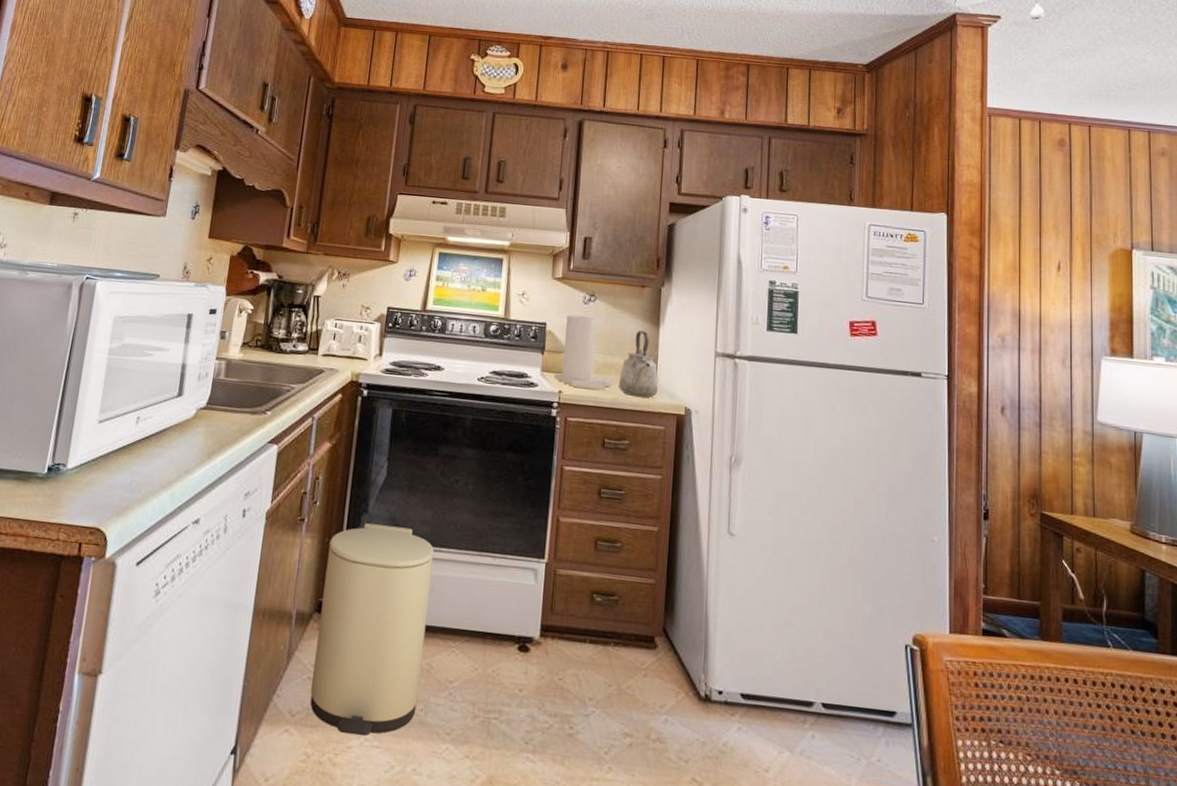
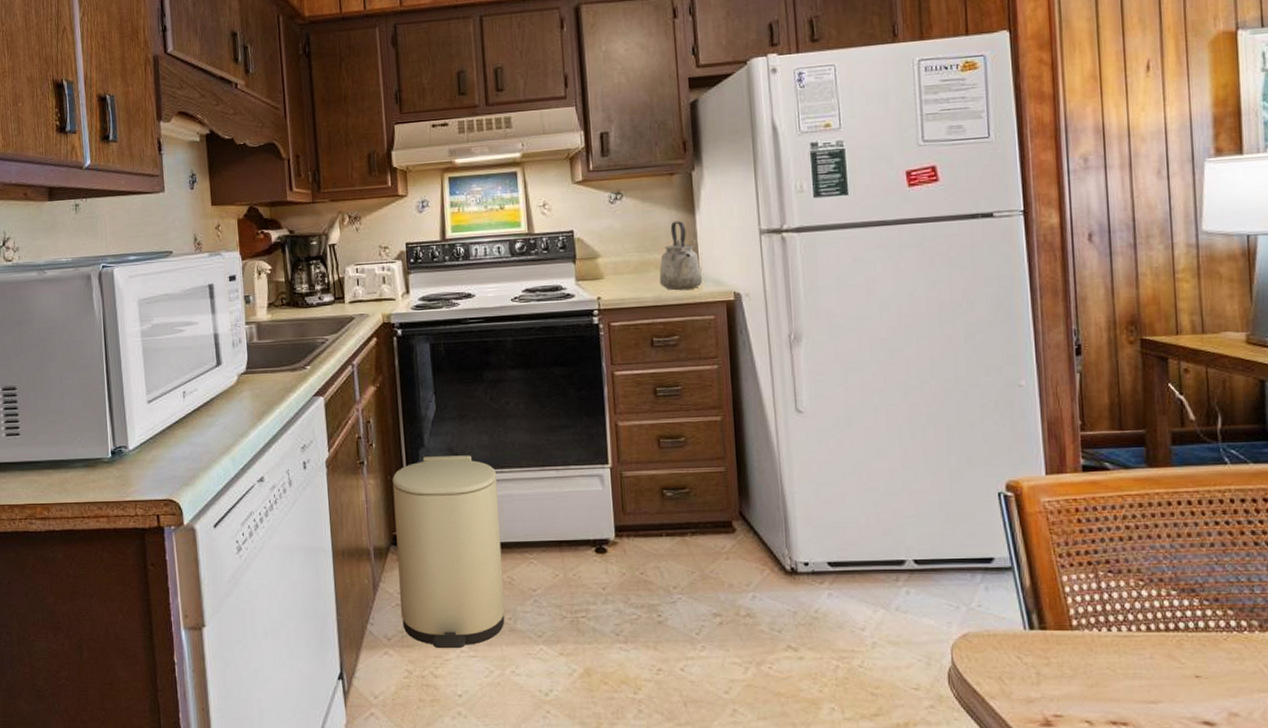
paper towel: present [554,314,613,391] -> none [590,216,653,291]

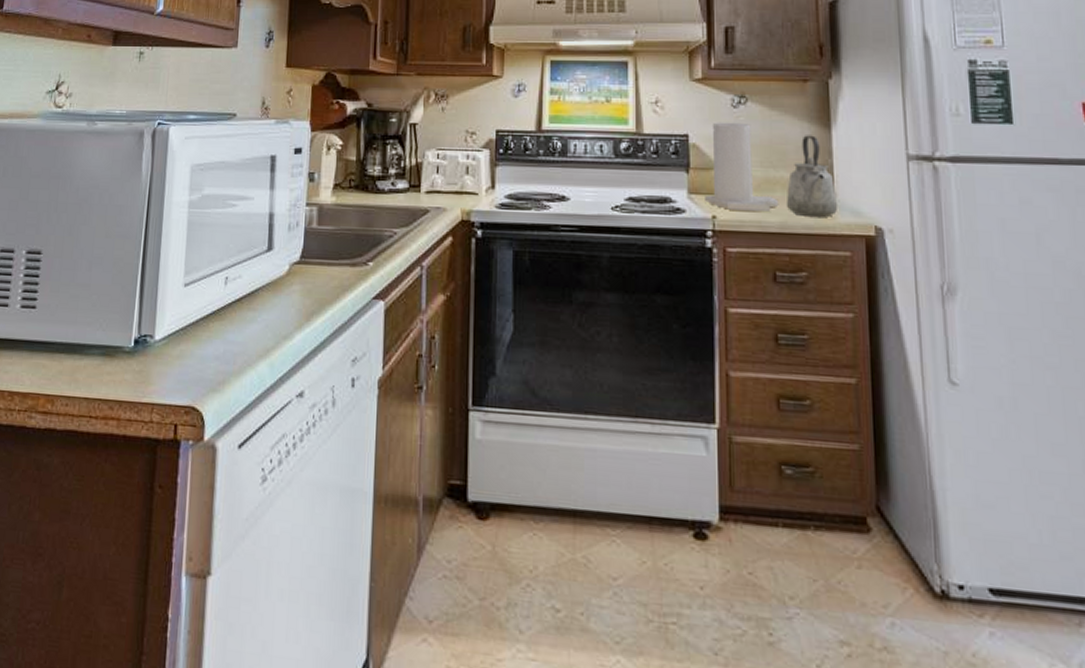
pedal bin: present [392,455,506,649] -> none [447,388,580,647]
paper towel: none [590,216,653,291] -> present [705,122,779,213]

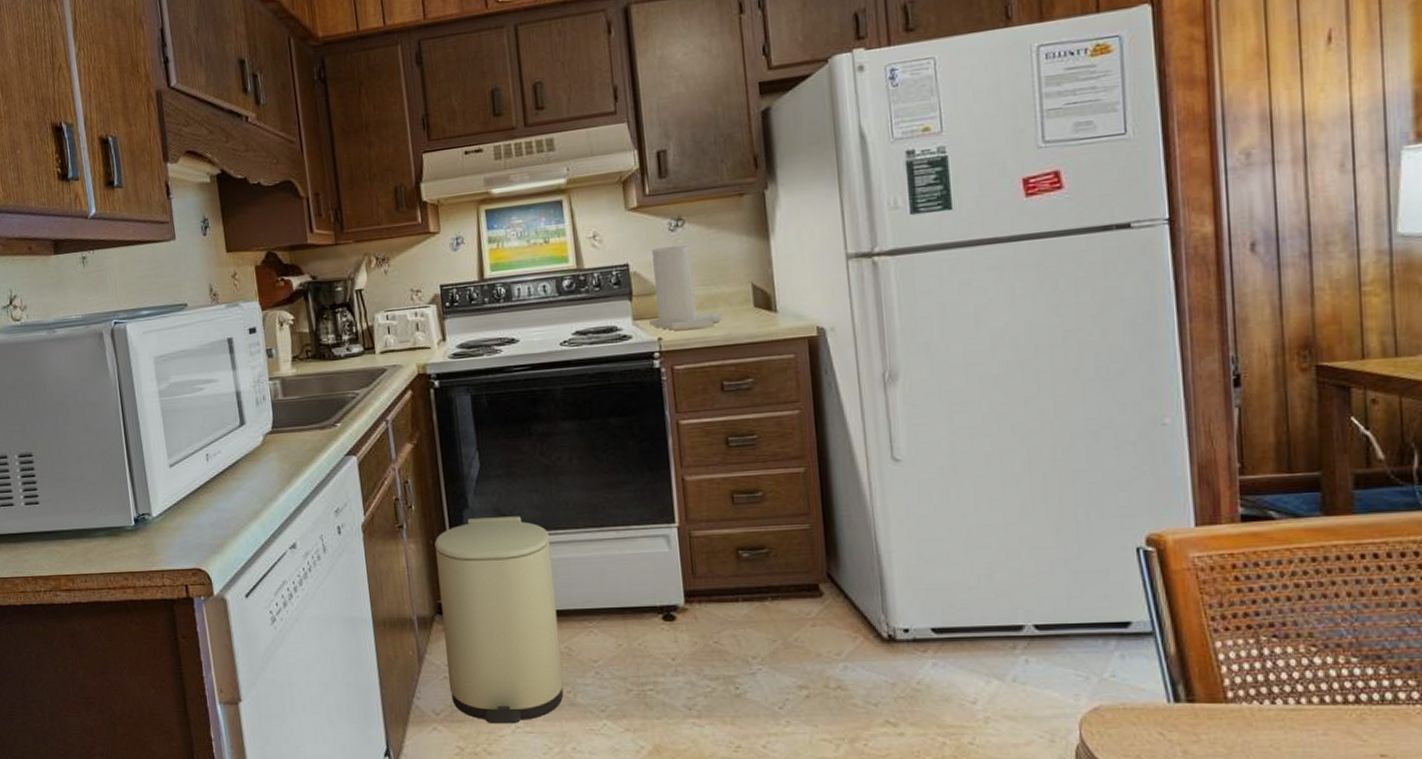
pedal bin: none [447,388,580,647] -> present [434,516,564,724]
kettle: present [786,135,837,218] -> none [728,248,779,328]

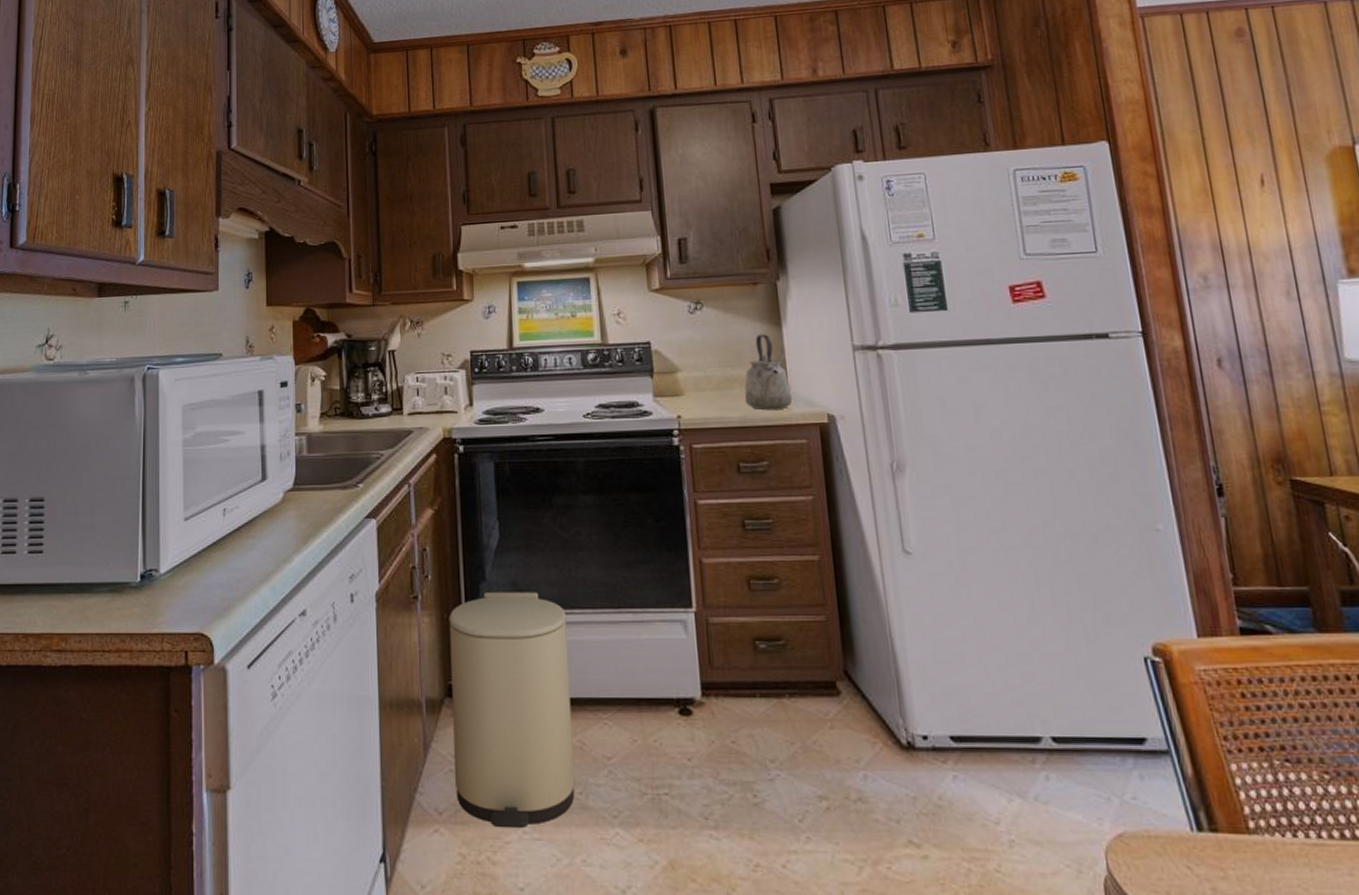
paper towel: present [649,245,722,331] -> none [669,327,738,410]
kettle: none [728,248,779,328] -> present [744,334,792,411]

